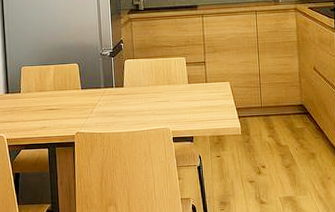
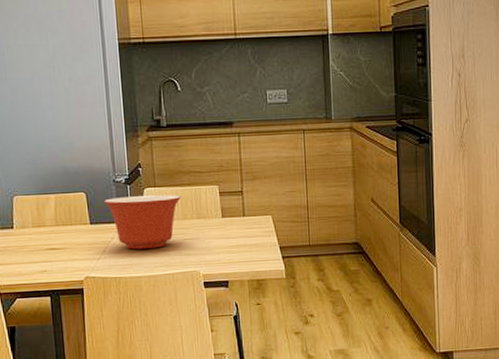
mixing bowl: none [92,65,155,110] -> present [103,194,181,250]

